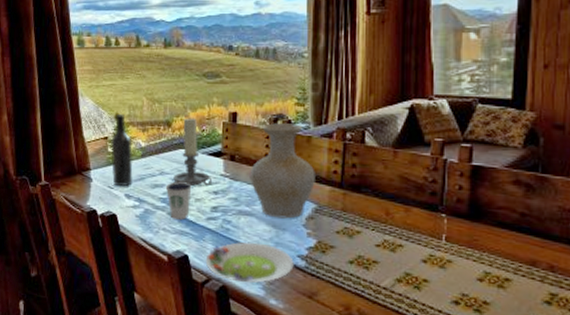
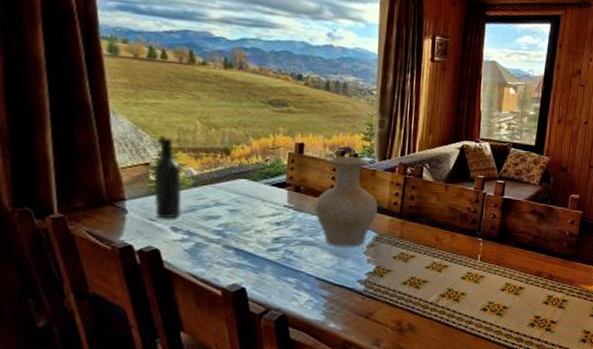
dixie cup: present [166,182,192,220] -> none [222,213,252,252]
candle holder: present [173,118,213,187] -> none [231,146,275,218]
salad plate: present [205,242,294,283] -> none [264,271,354,310]

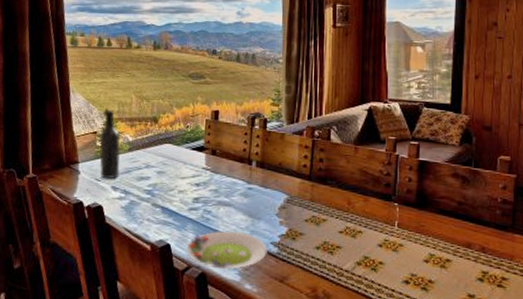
salad plate: none [264,271,354,310] -> present [186,230,267,270]
vase: present [315,156,378,247] -> none [230,121,288,209]

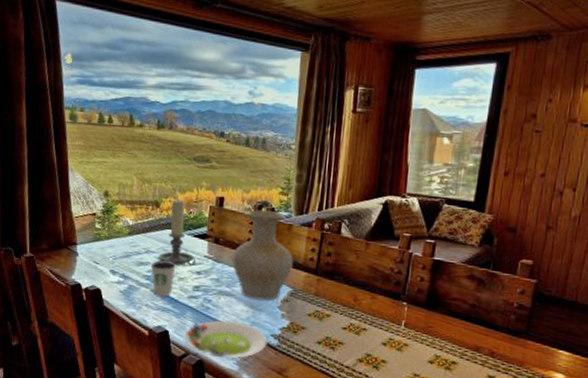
wine bottle: present [99,110,121,179] -> none [98,192,120,263]
dixie cup: none [151,174,176,210] -> present [151,260,176,297]
candle holder: none [158,115,195,179] -> present [158,199,197,267]
vase: none [230,121,288,209] -> present [232,210,293,301]

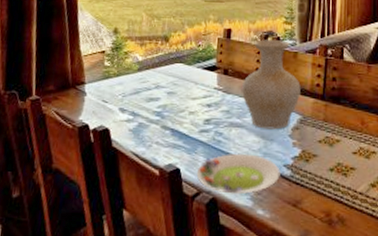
dixie cup: present [151,260,176,297] -> none [161,95,186,133]
candle holder: present [158,199,197,267] -> none [168,33,207,100]

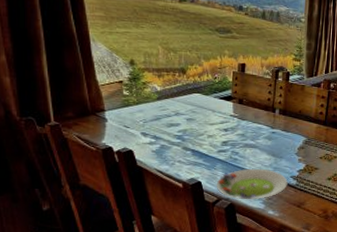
vase: present [242,39,301,130] -> none [255,74,307,149]

